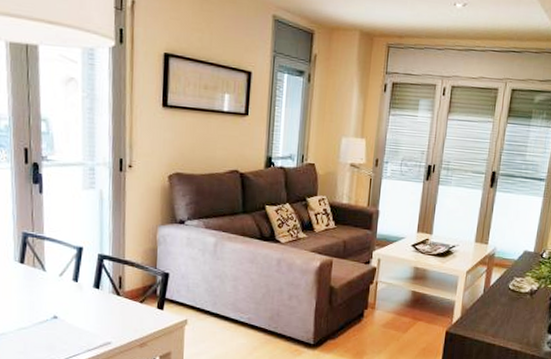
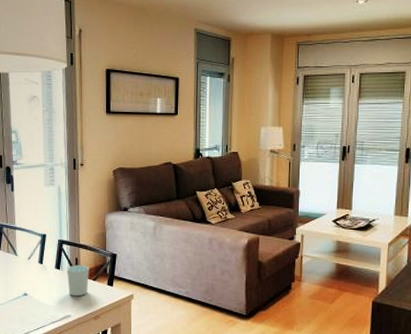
cup: none [107,284,136,321] -> present [66,264,89,297]

